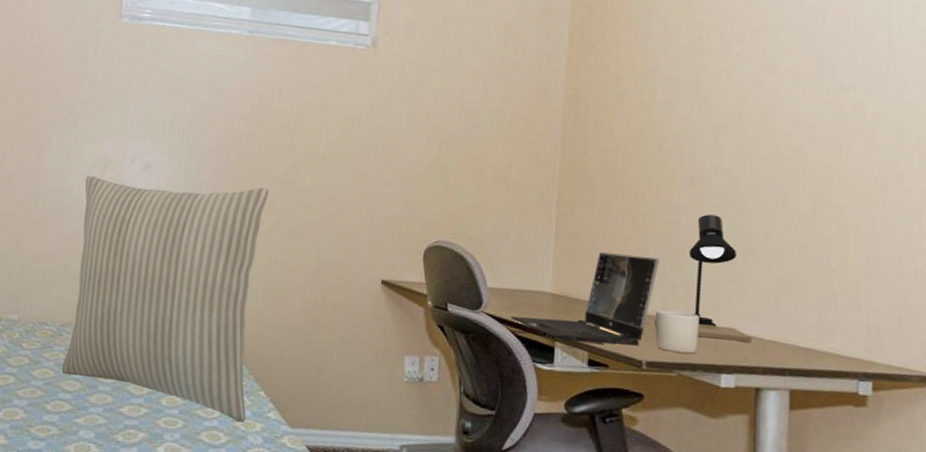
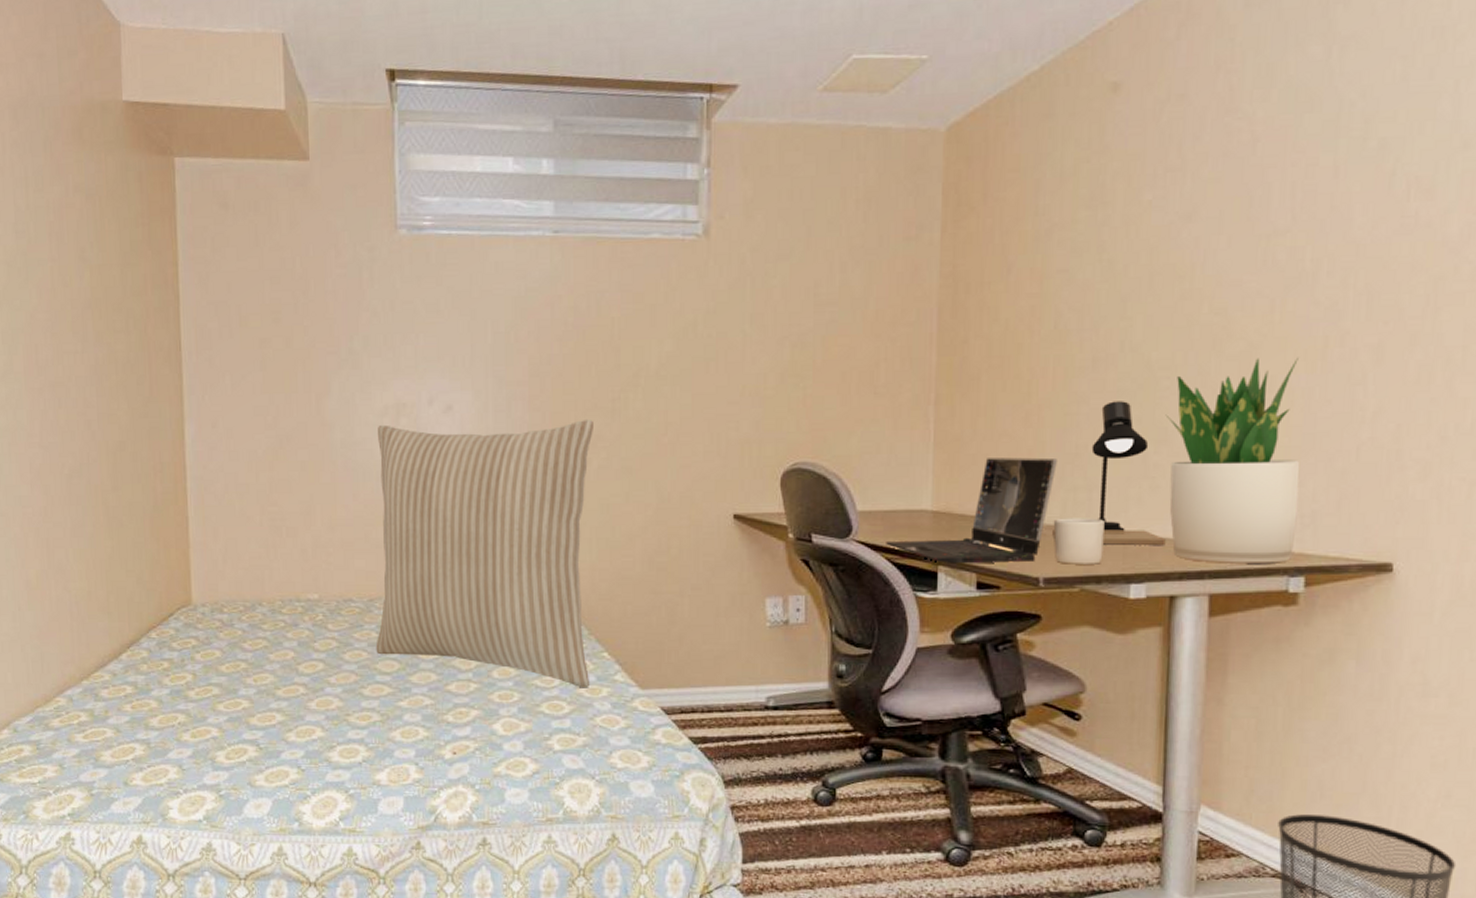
planter: none [751,189,867,368] -> present [1165,357,1301,563]

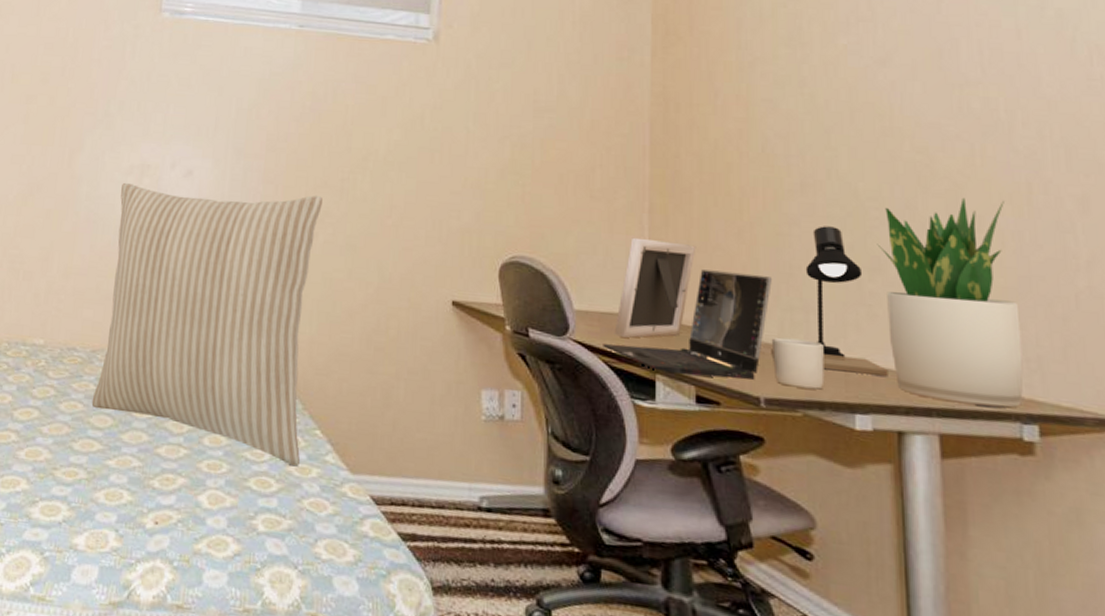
picture frame: none [897,431,983,534] -> present [614,237,697,339]

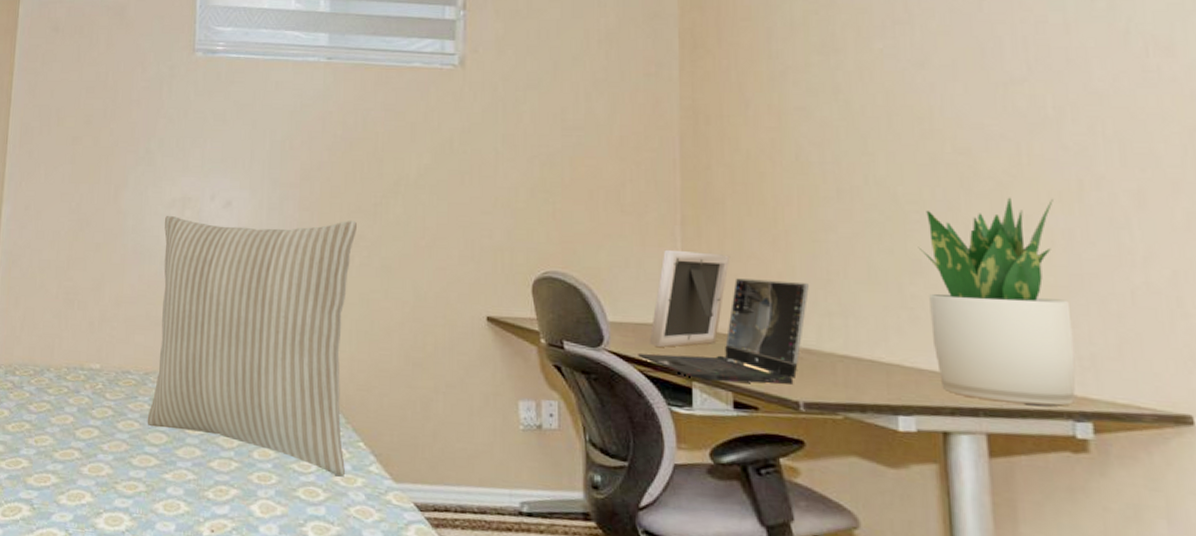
desk lamp: present [771,226,888,376] -> none [810,231,932,378]
mug: present [771,337,825,390] -> none [809,342,866,393]

